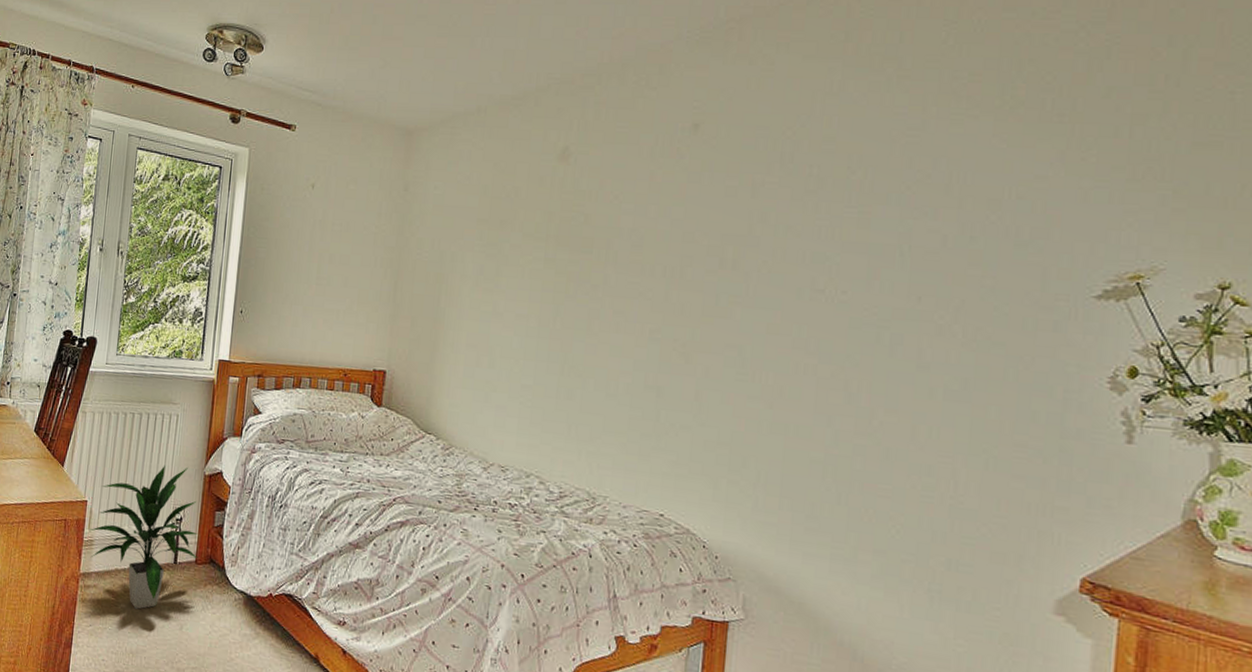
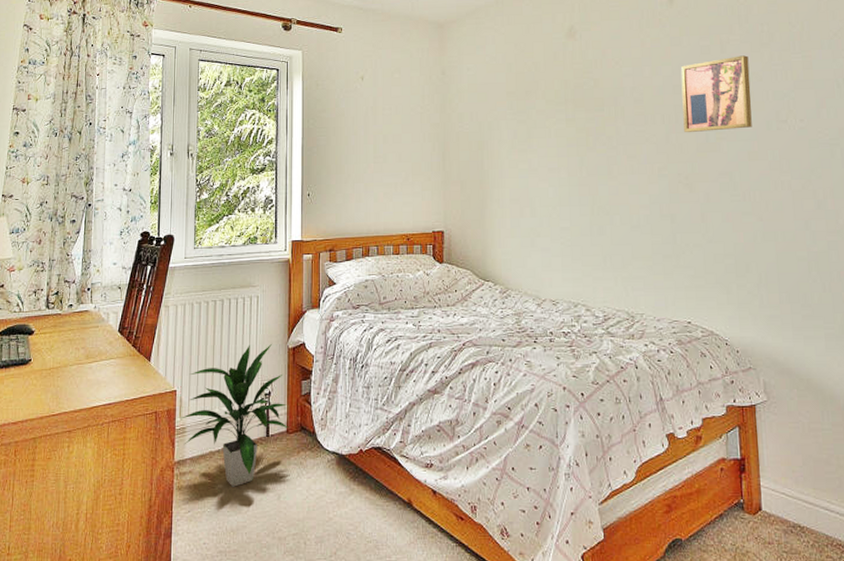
wall art: none [689,203,786,294] -> present [680,55,752,132]

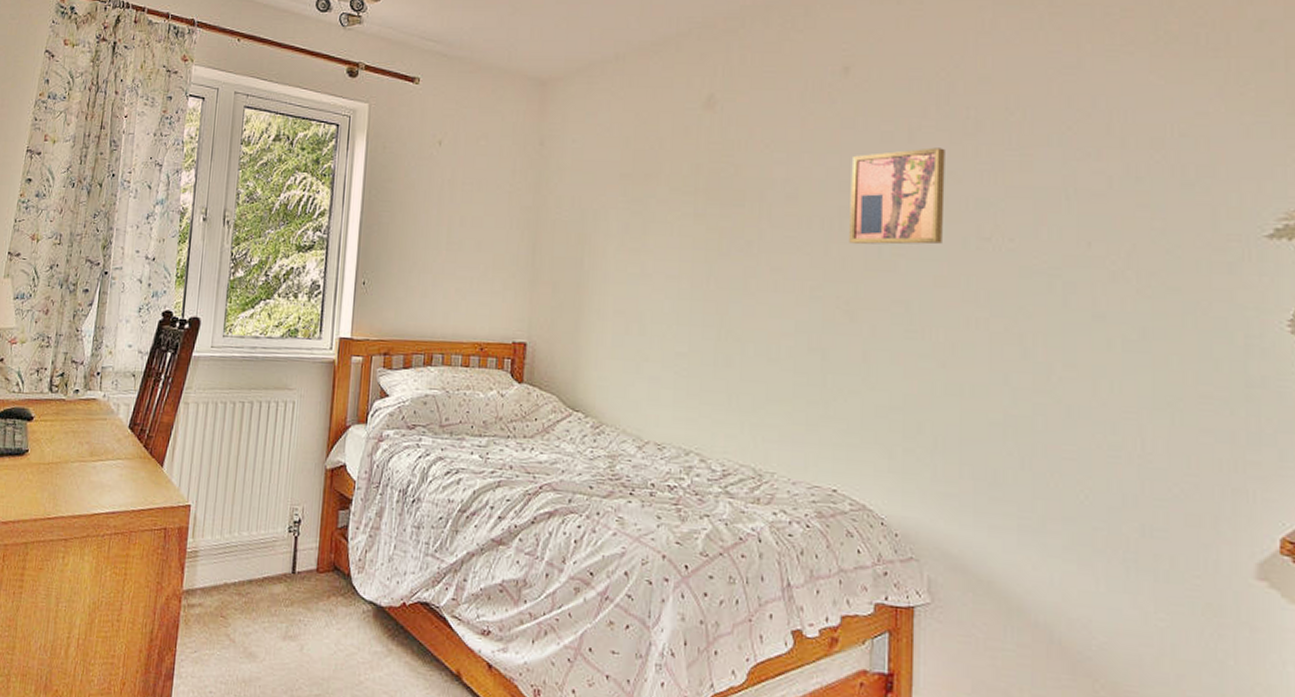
indoor plant: present [179,344,288,487] -> none [192,459,319,629]

